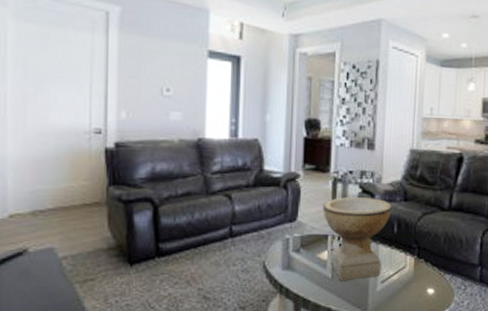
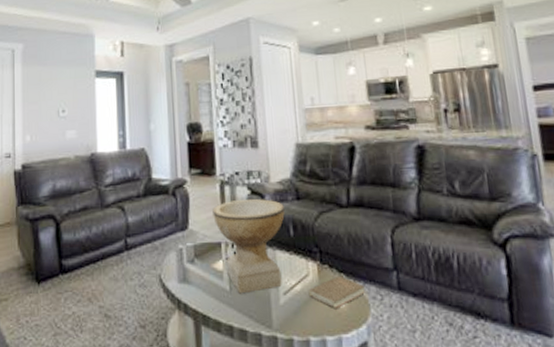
book: none [403,268,453,297] -> present [308,275,366,310]

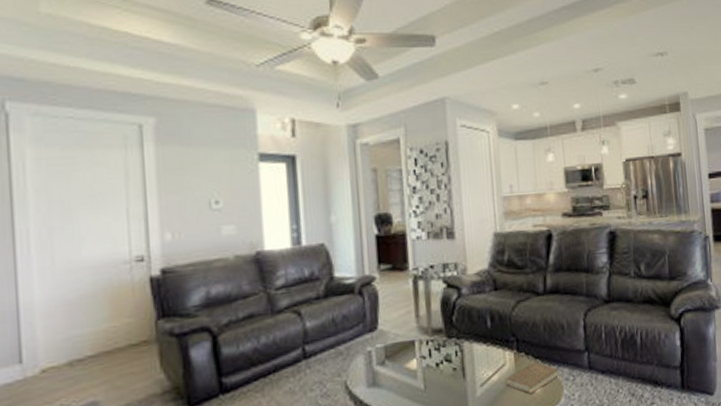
decorative bowl: present [212,198,285,294] -> none [405,292,482,392]

